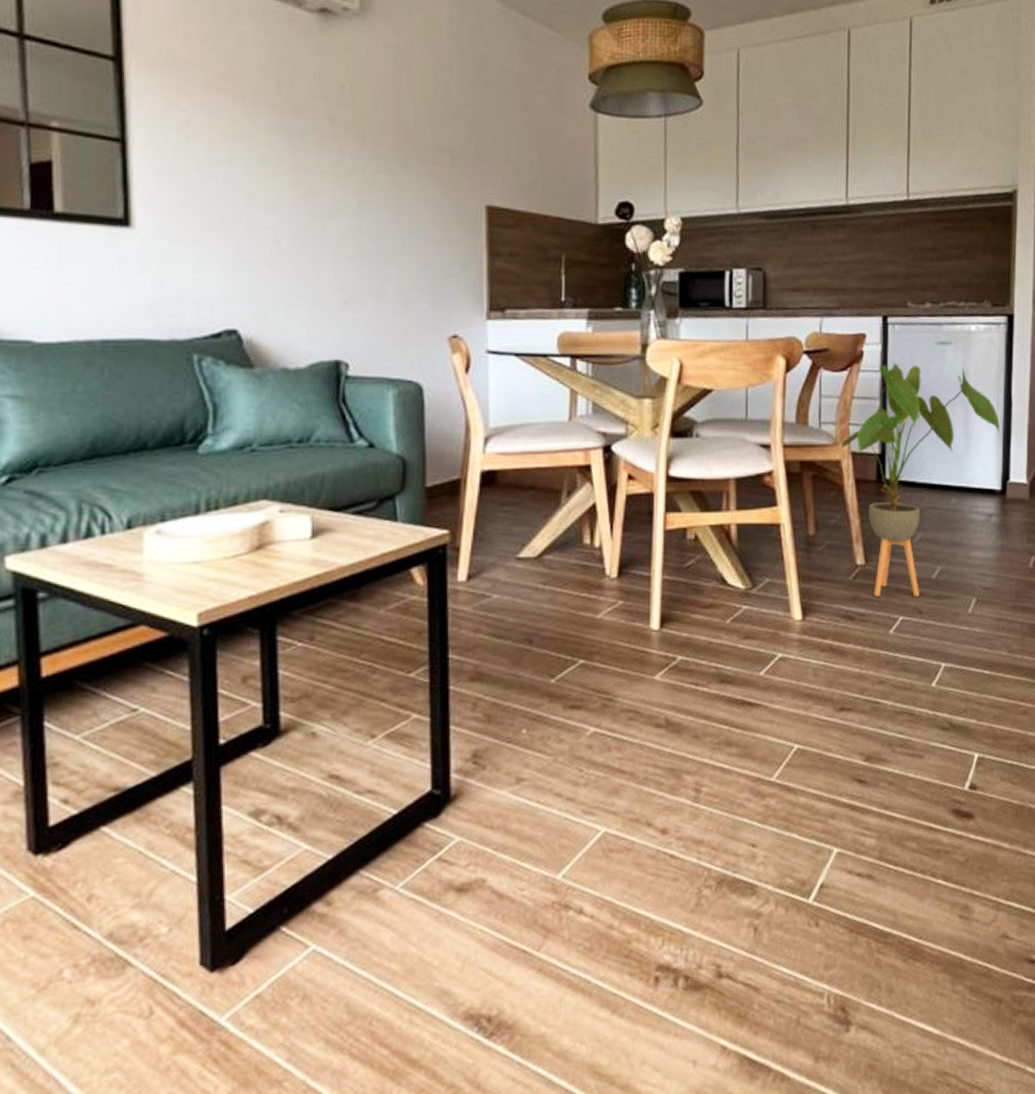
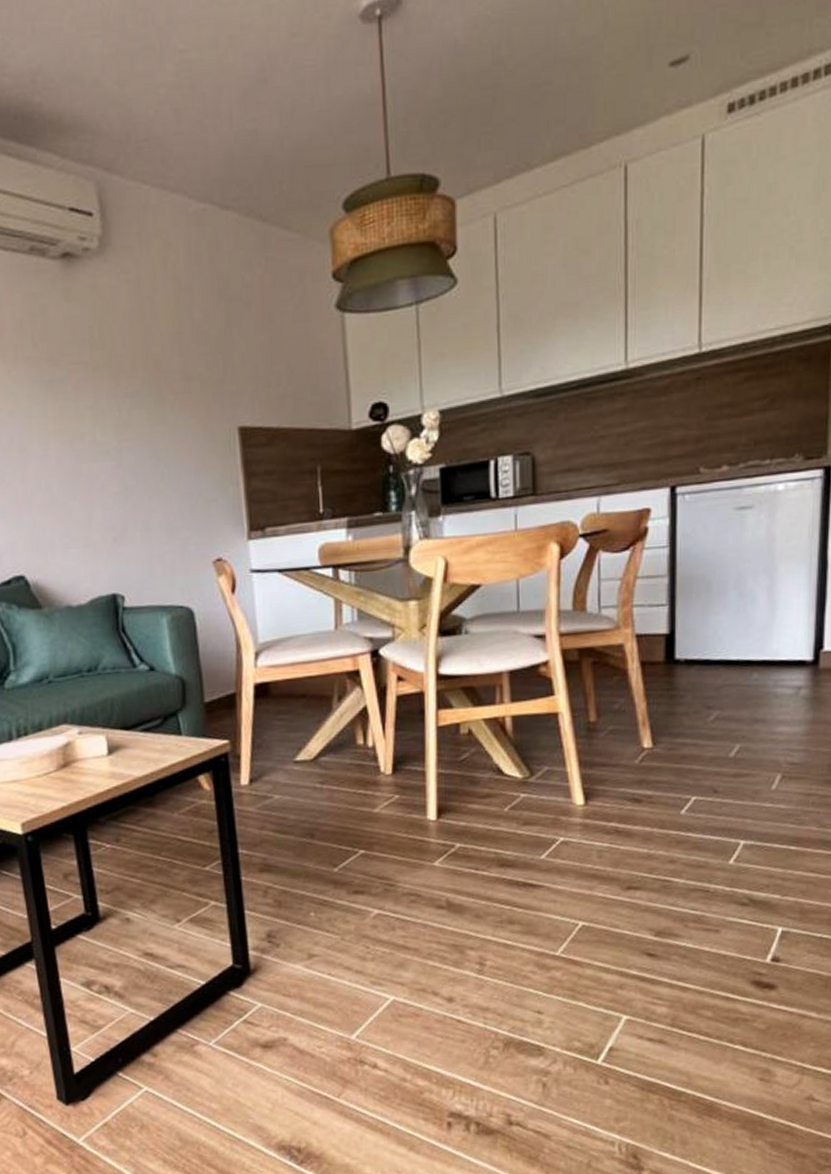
house plant: present [840,364,1001,597] -> none [623,533,813,779]

